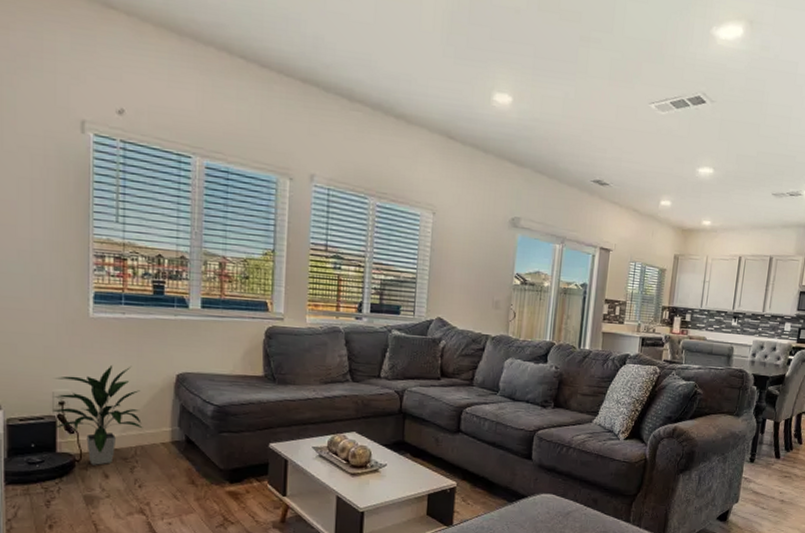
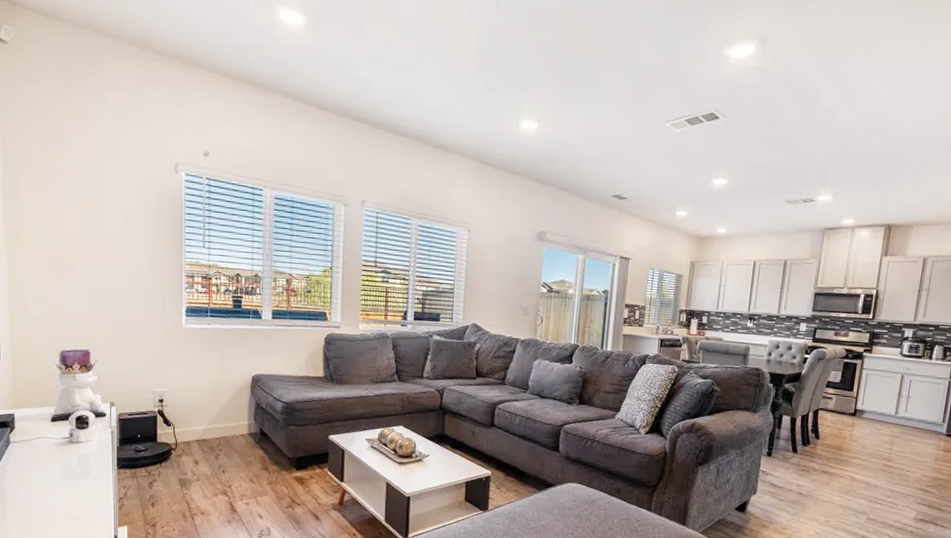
indoor plant: present [52,364,143,465] -> none [154,368,226,453]

